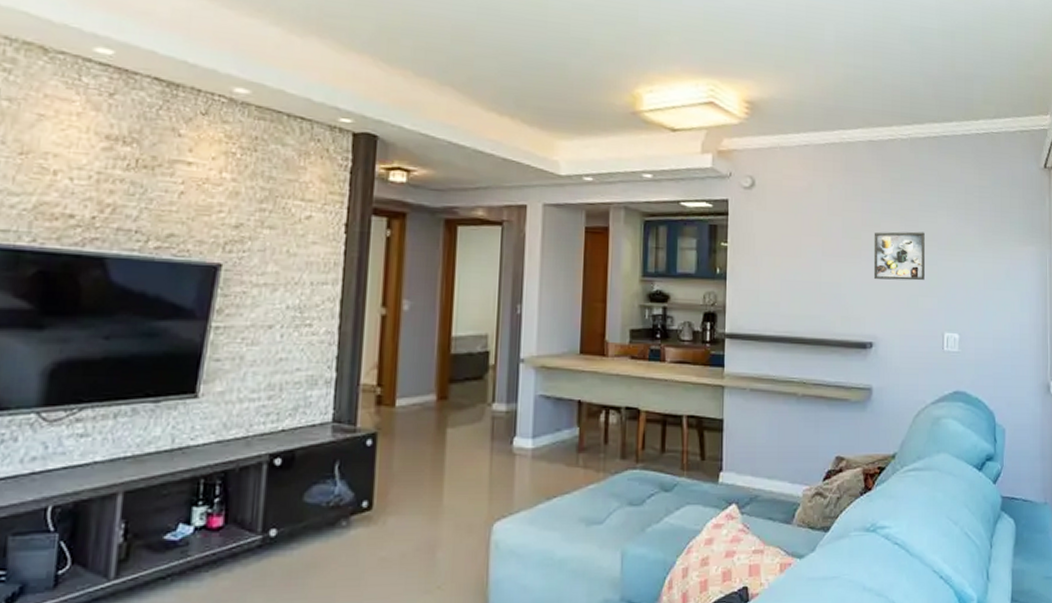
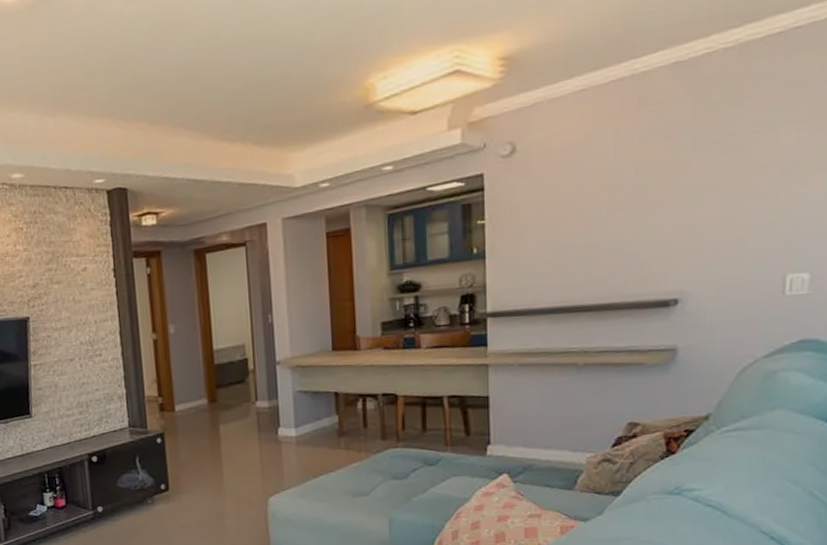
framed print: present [873,231,925,281] -> none [679,158,759,227]

